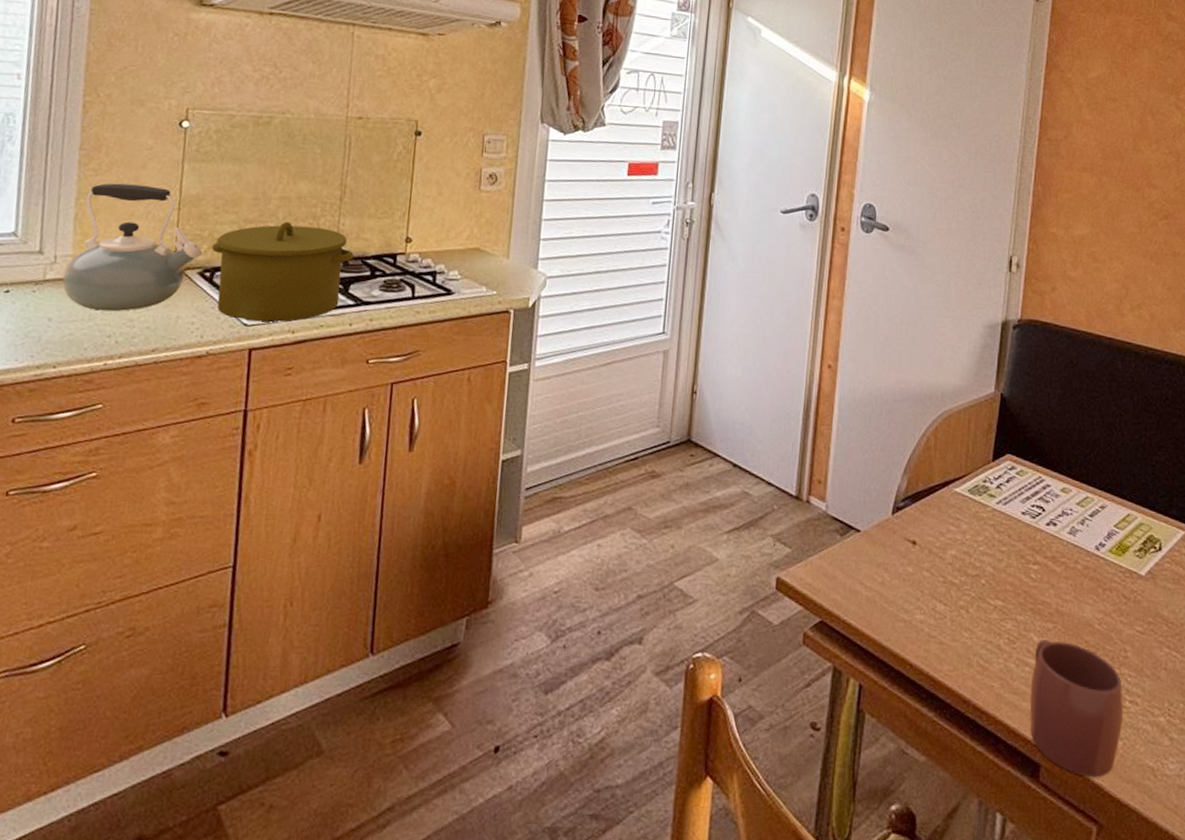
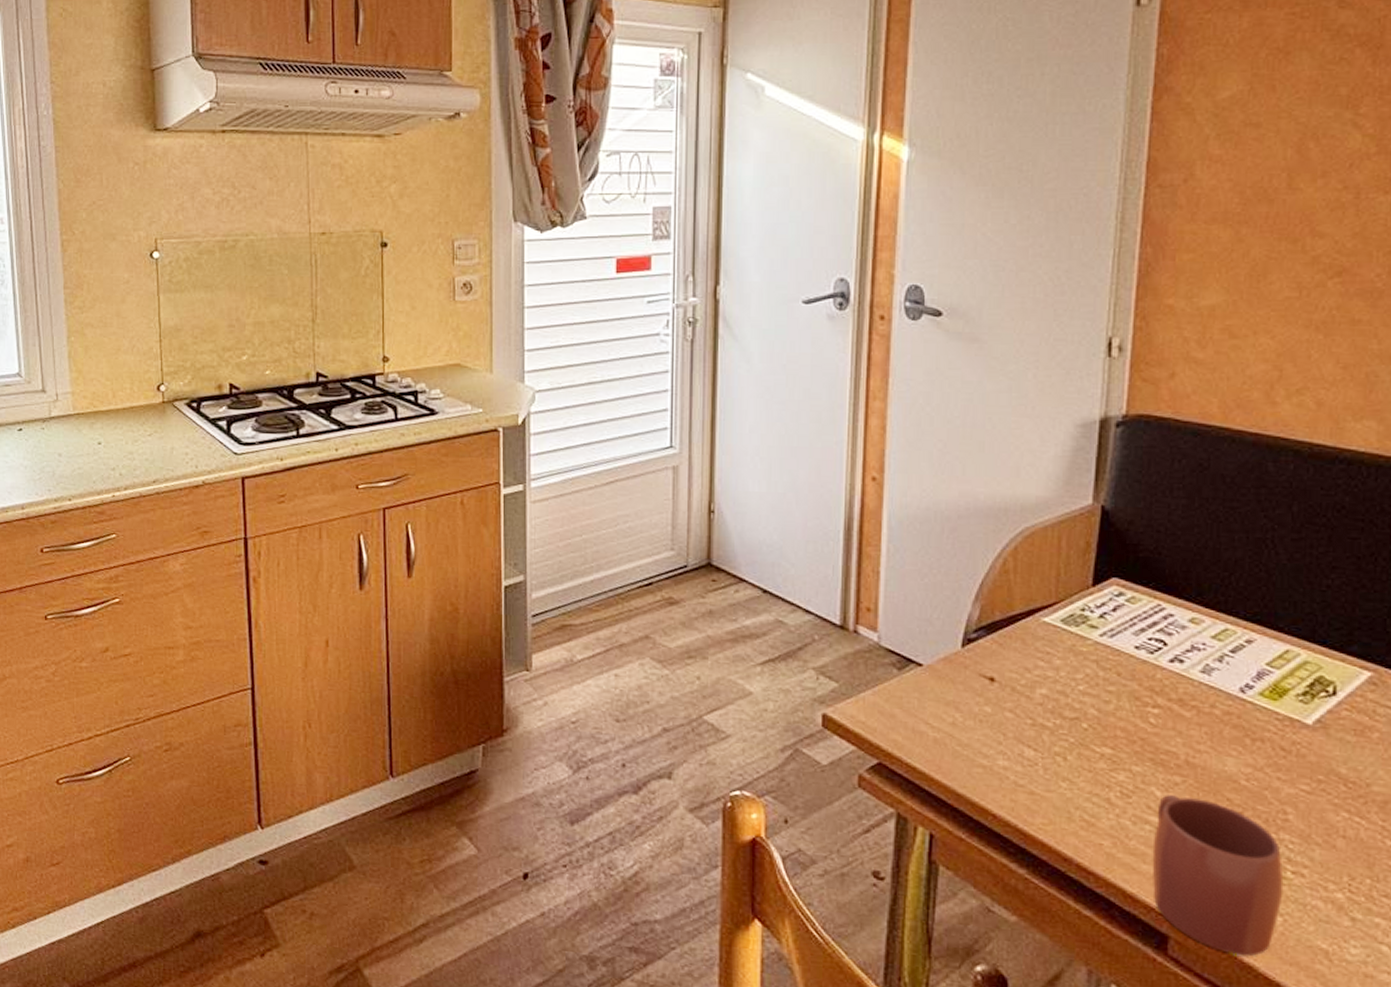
kettle: present [63,183,202,312] -> none [66,319,186,445]
cooking pot: present [212,221,354,322] -> none [195,347,332,450]

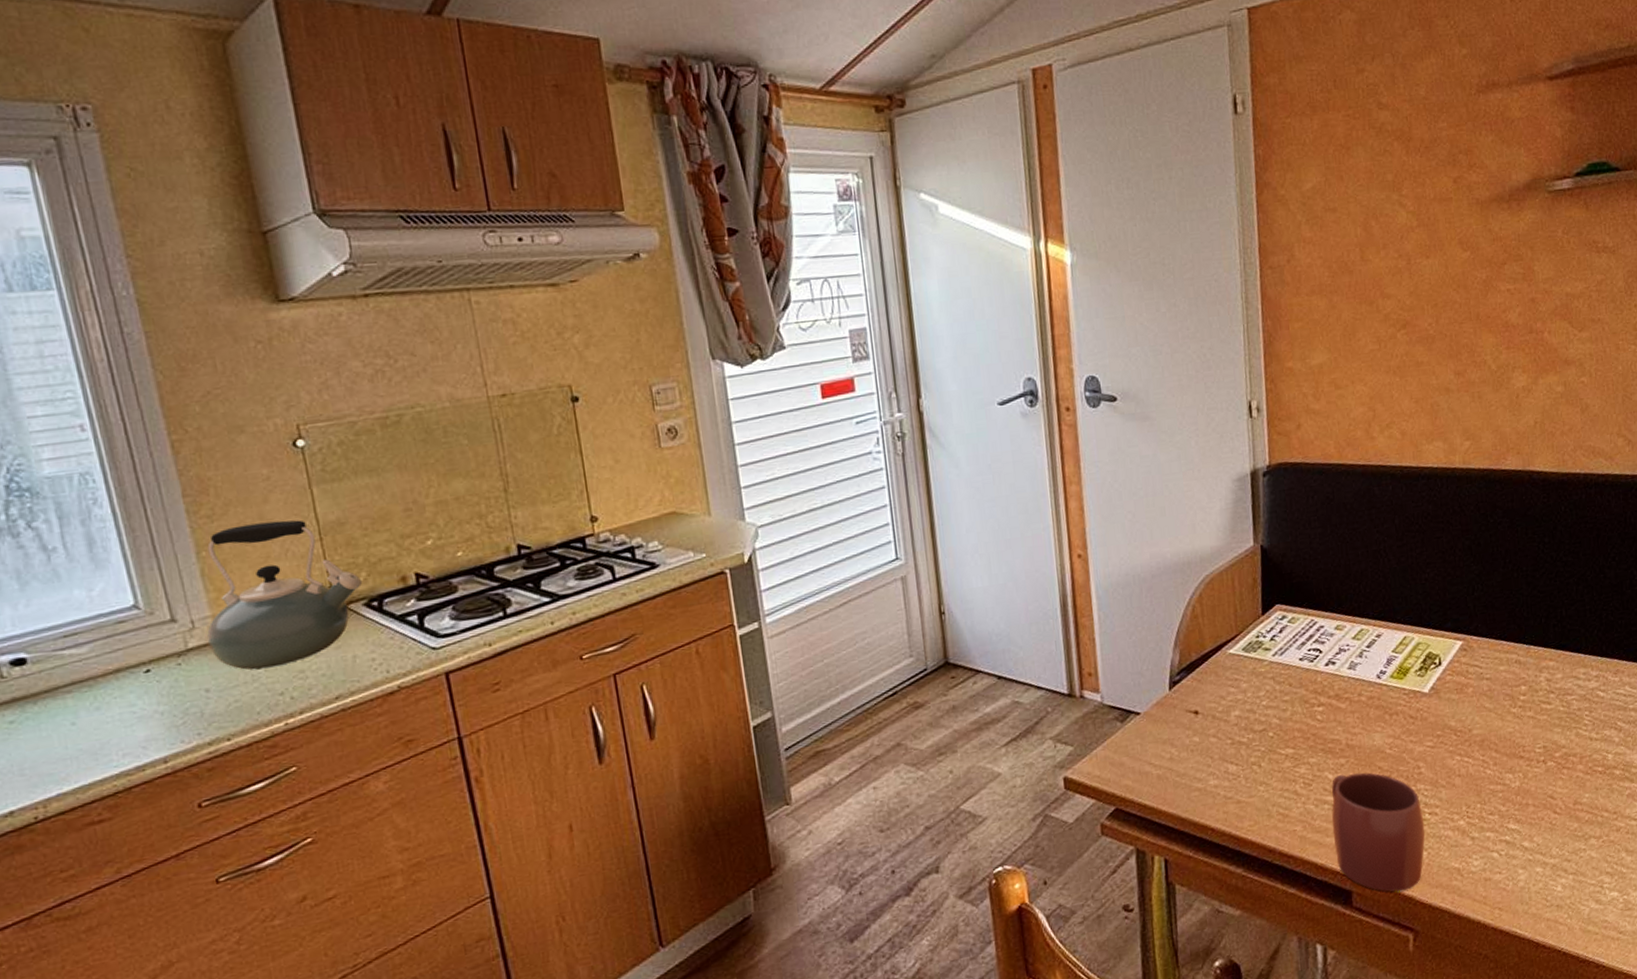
kettle: none [66,319,186,445] -> present [207,520,362,670]

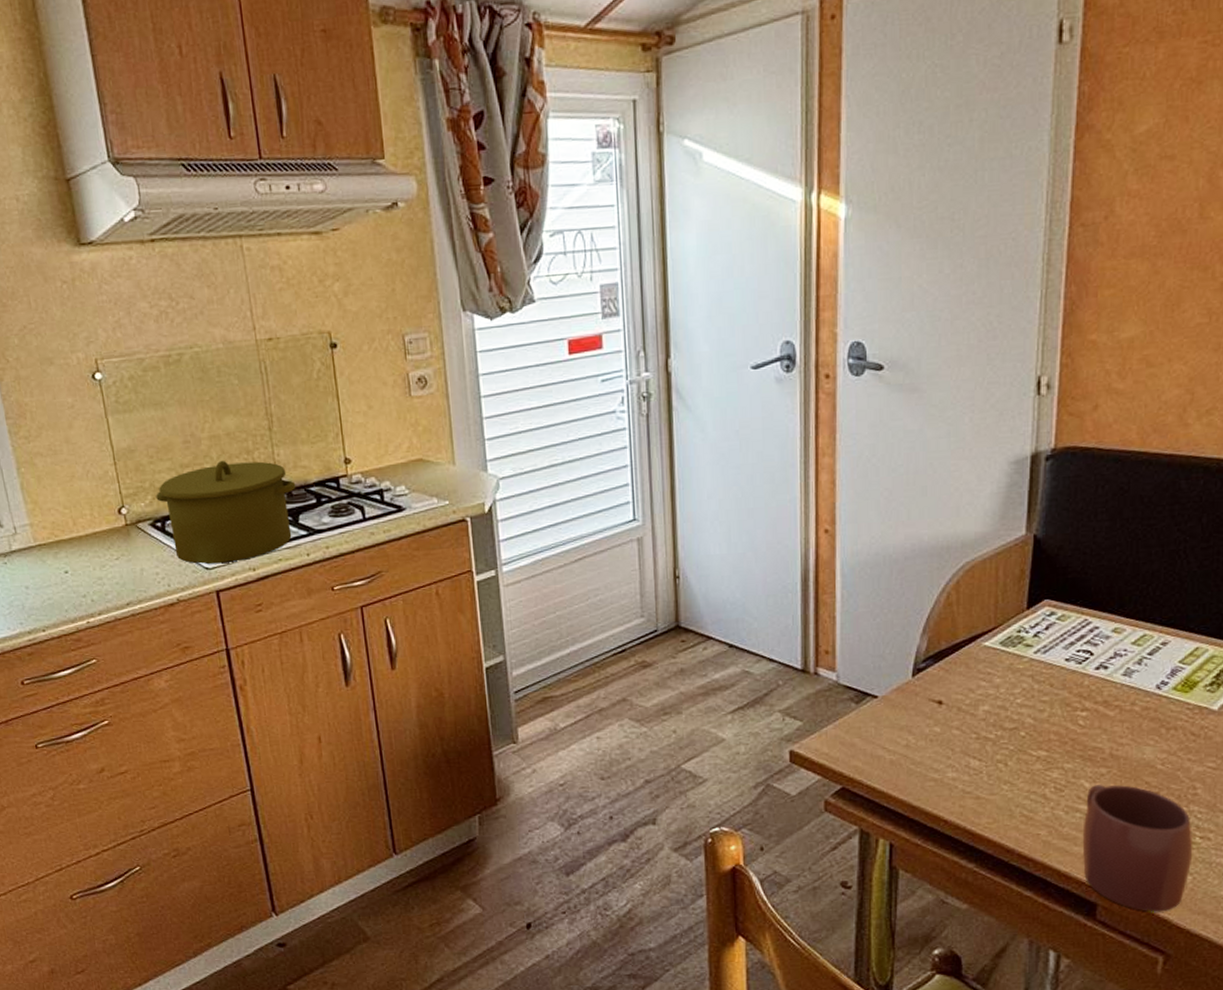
kettle: present [207,520,362,670] -> none [25,445,148,574]
cooking pot: none [371,526,537,645] -> present [156,460,296,564]

